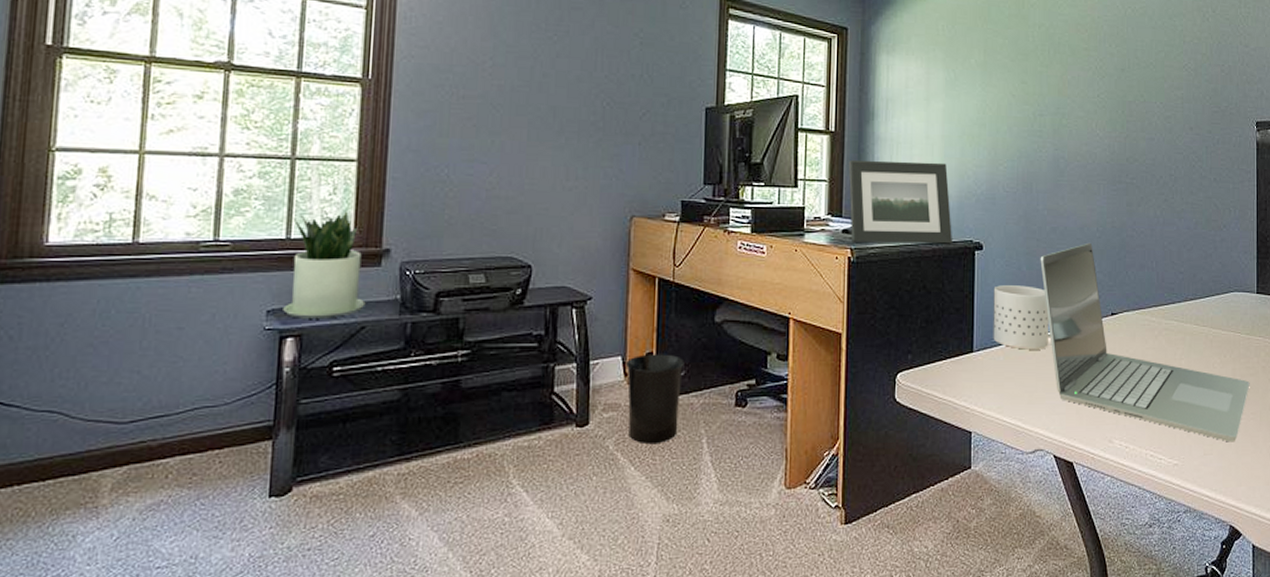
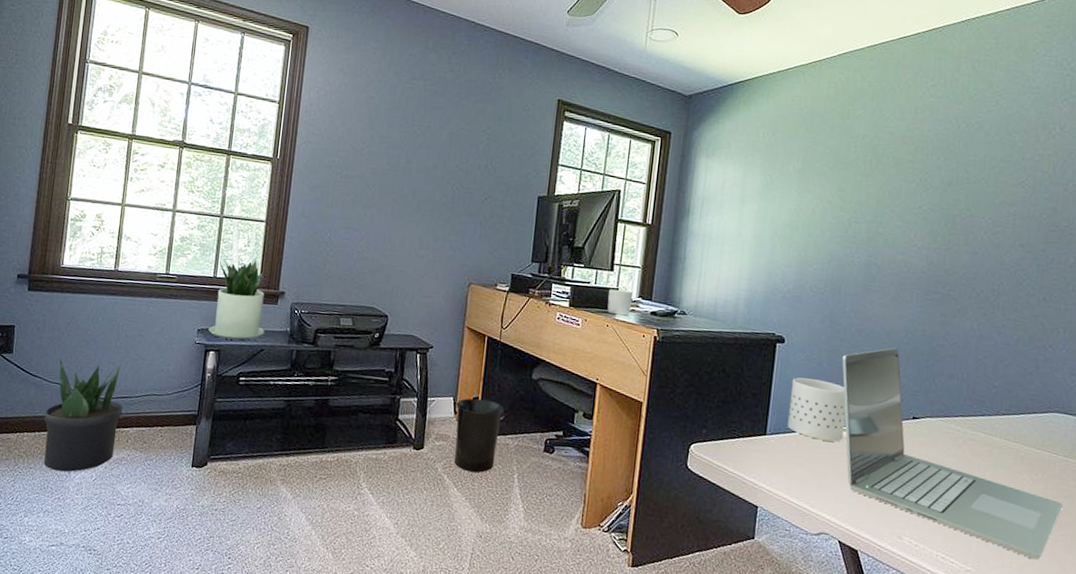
planter: none [27,369,157,537] -> present [43,357,123,472]
mug: none [793,208,822,237] -> present [607,289,634,316]
picture frame: present [848,160,953,244] -> none [658,251,756,335]

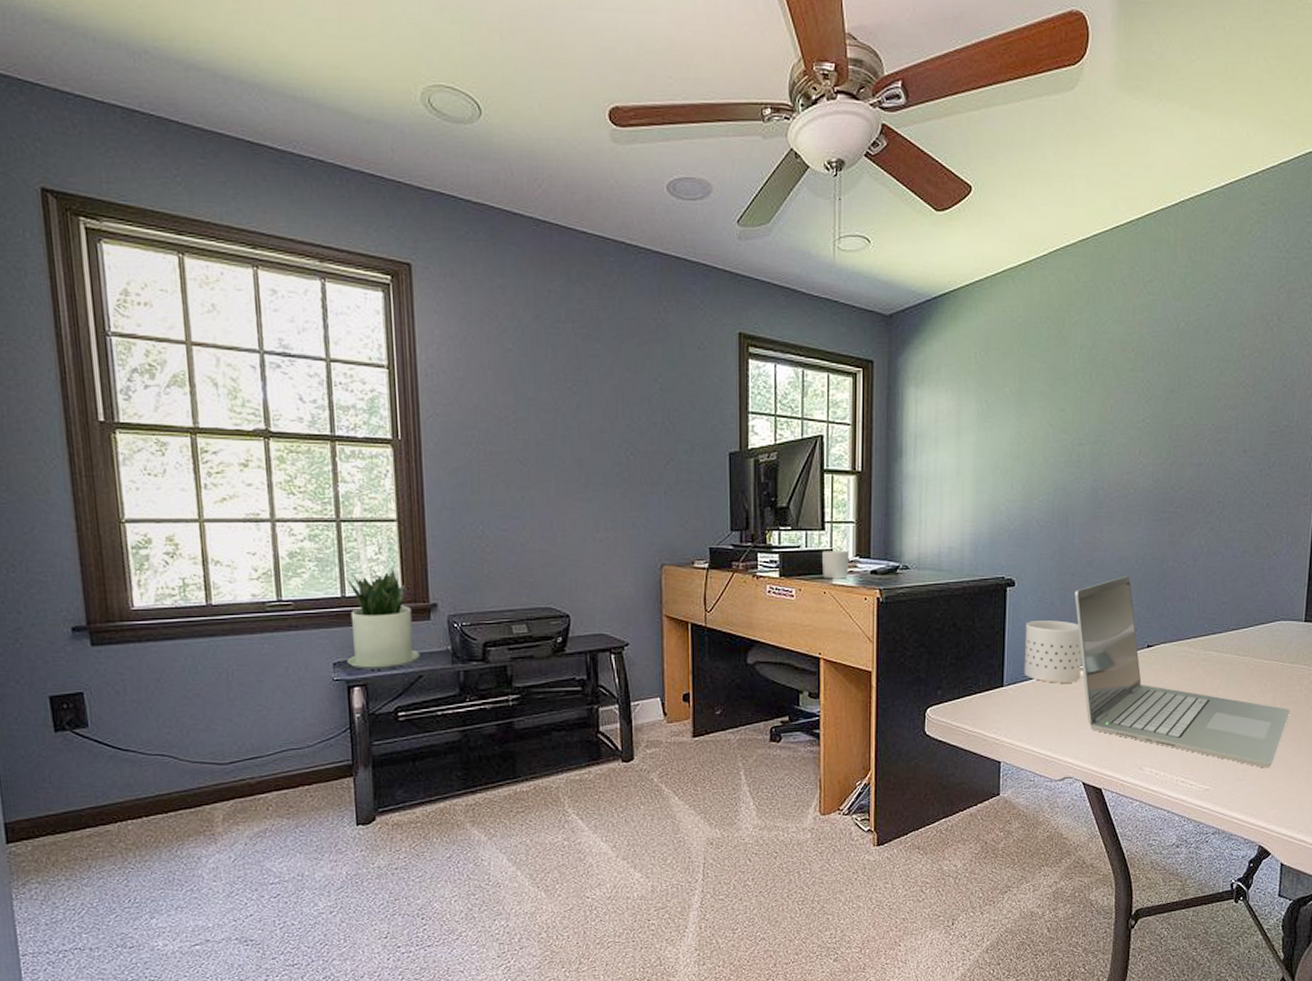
planter: present [43,357,123,472] -> none [149,718,255,859]
waste bin: present [454,398,504,473] -> none [664,694,720,776]

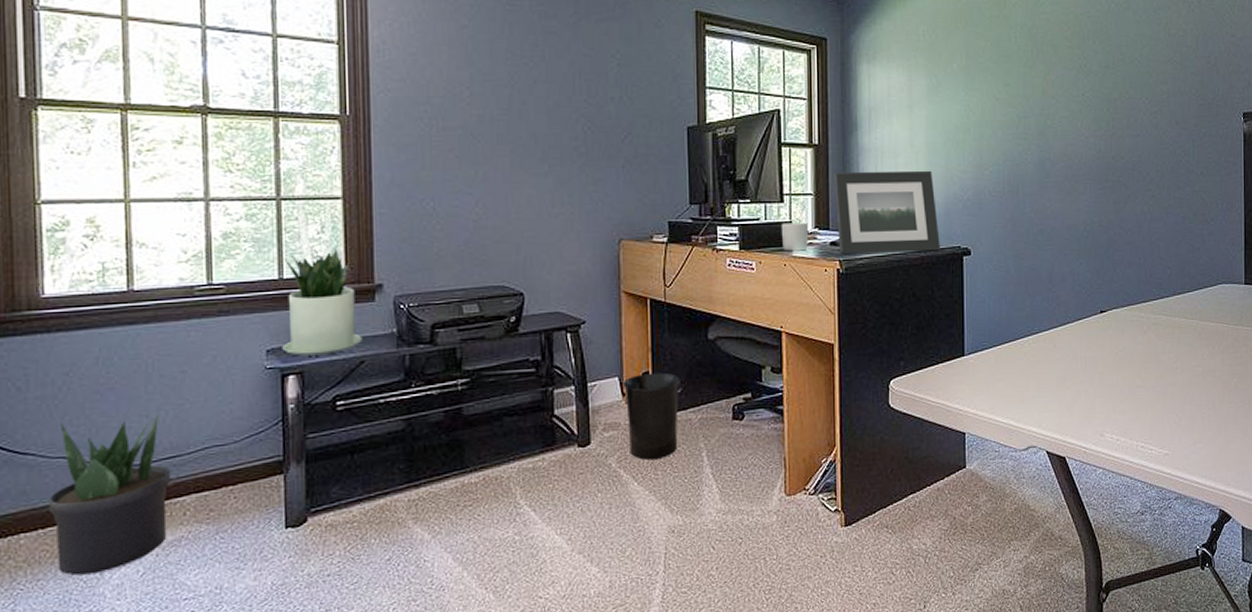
planter: none [149,718,255,859] -> present [48,413,171,576]
waste bin: none [664,694,720,776] -> present [622,372,681,460]
picture frame: none [876,499,984,584] -> present [833,170,941,255]
mug: present [1024,620,1083,683] -> none [983,288,1041,351]
laptop: present [1074,575,1290,768] -> none [1028,242,1239,430]

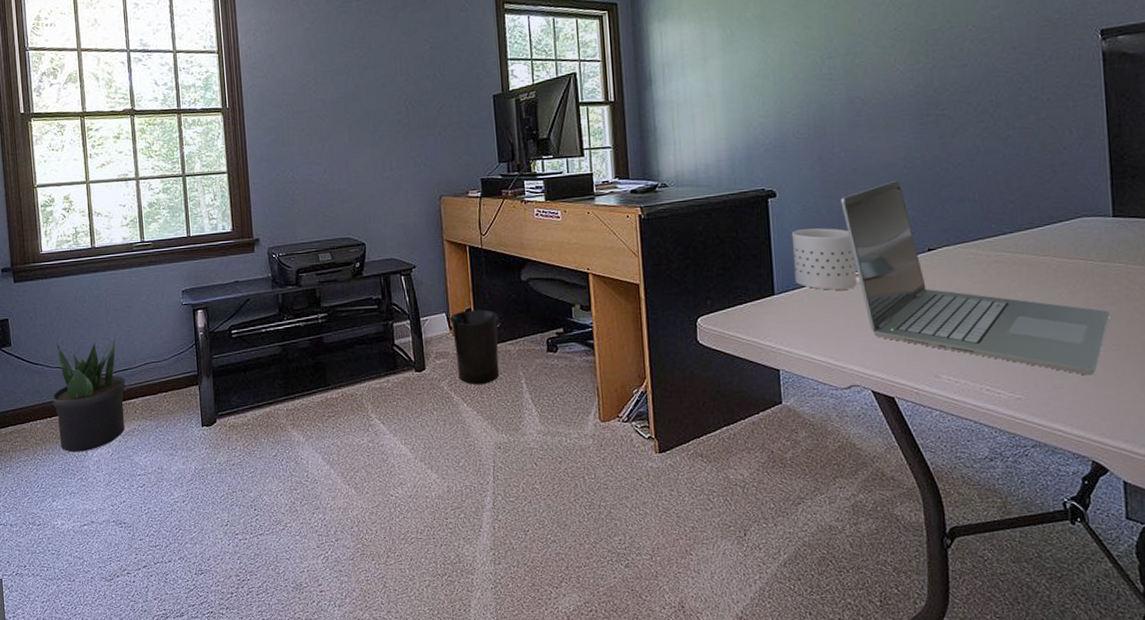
planter: present [282,248,363,357] -> none [189,212,248,296]
mug: present [781,222,809,251] -> none [582,173,609,200]
picture frame: present [833,170,941,255] -> none [630,117,744,202]
mug: none [983,288,1041,351] -> present [791,228,859,290]
laptop: none [1028,242,1239,430] -> present [840,180,1110,376]

